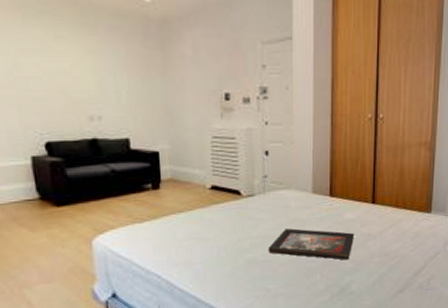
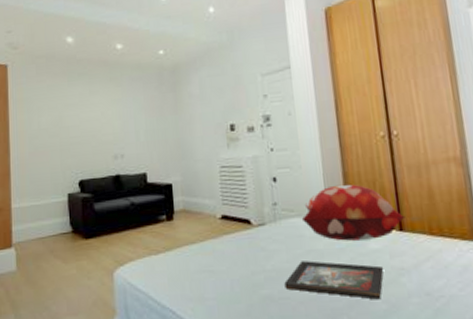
decorative pillow: none [289,161,379,212] -> present [301,184,406,241]

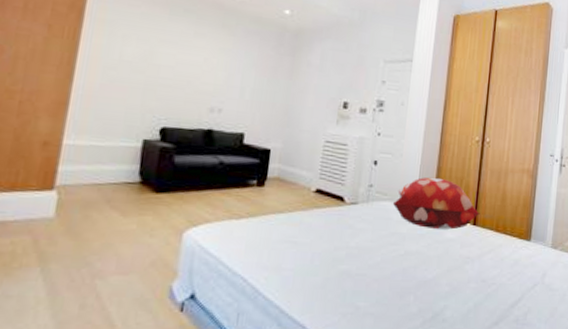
decorative tray: present [284,260,384,300] -> none [364,242,453,283]

